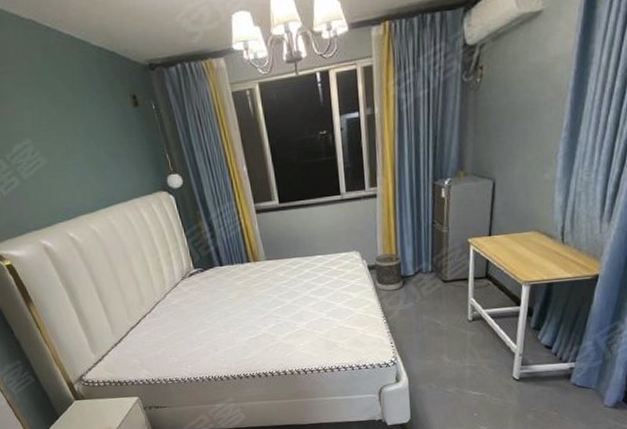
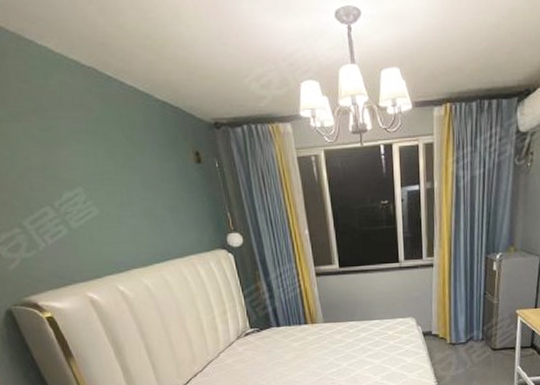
wastebasket: present [373,253,404,291] -> none [428,321,456,357]

